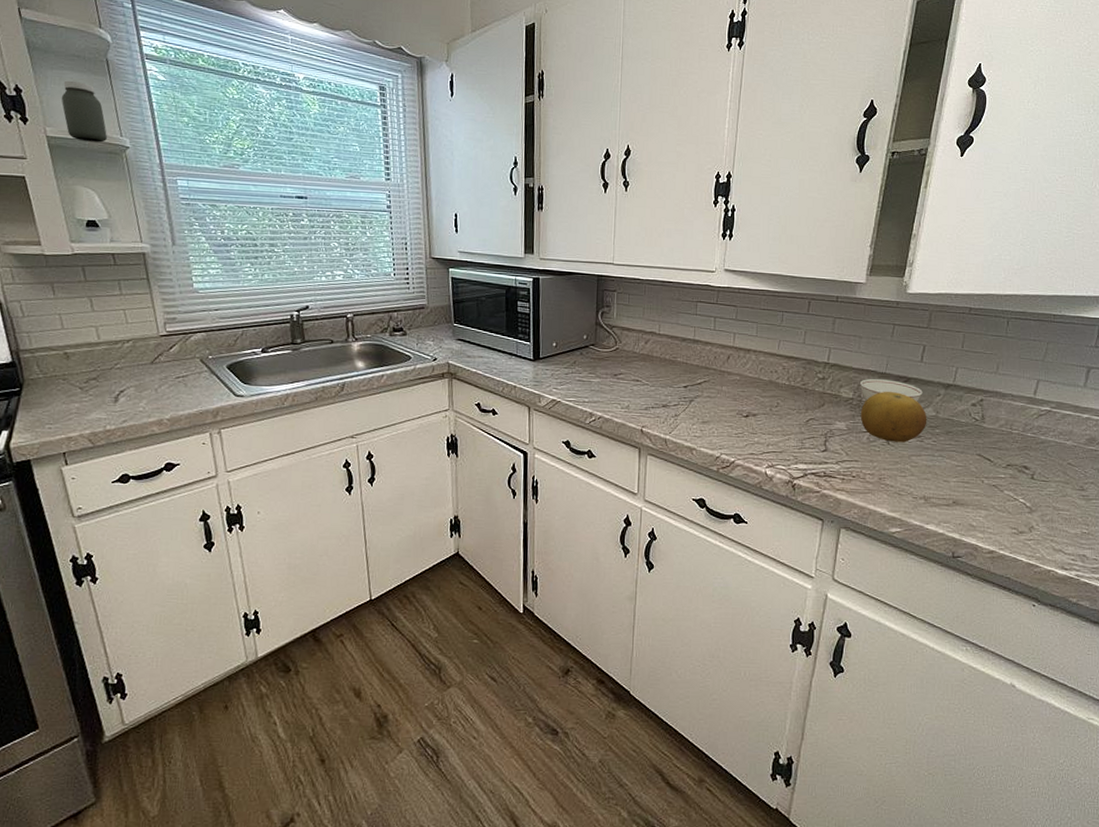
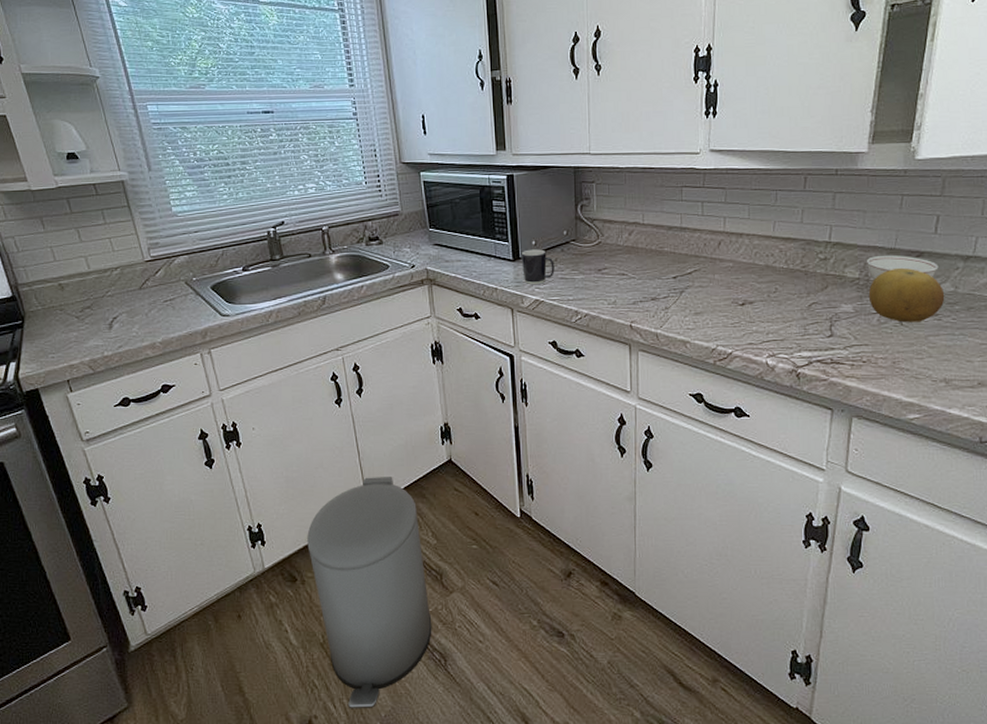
jar: present [61,80,107,143] -> none [31,15,77,75]
pedal bin: none [304,567,427,807] -> present [307,477,432,709]
mug: none [541,350,573,386] -> present [521,249,555,285]

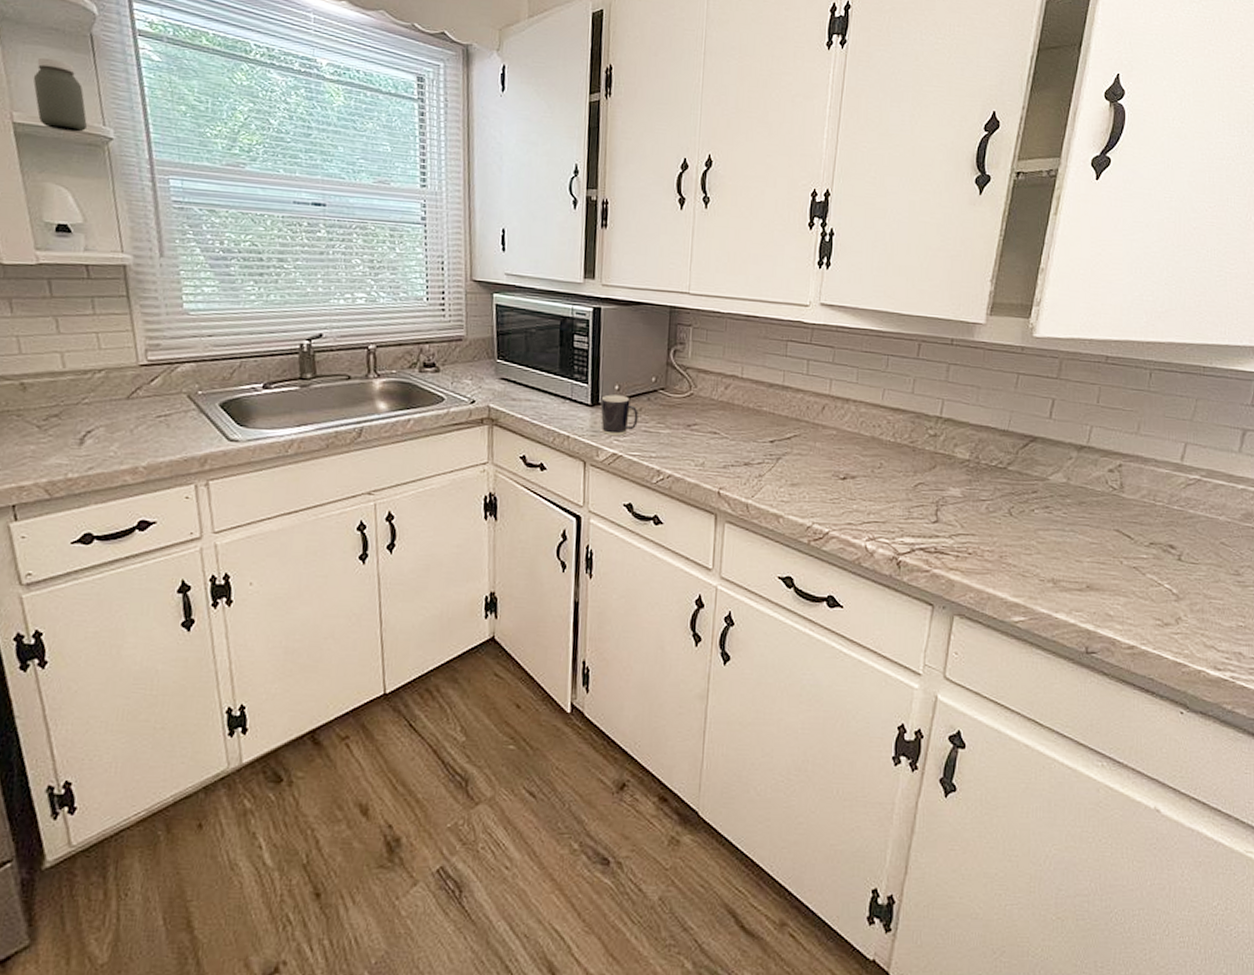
jar: none [31,15,77,75] -> present [33,57,87,132]
pedal bin: present [307,477,432,709] -> none [301,653,449,954]
bowl: present [866,255,939,280] -> none [977,437,1052,466]
fruit: present [868,267,945,323] -> none [978,452,1057,514]

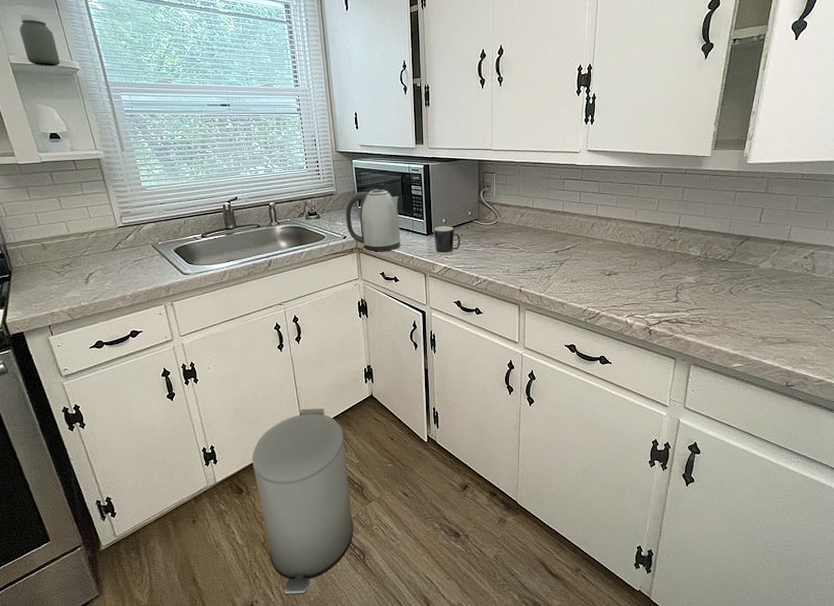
pedal bin: none [301,653,449,954] -> present [252,408,354,595]
kettle: none [476,335,555,427] -> present [345,188,401,252]

